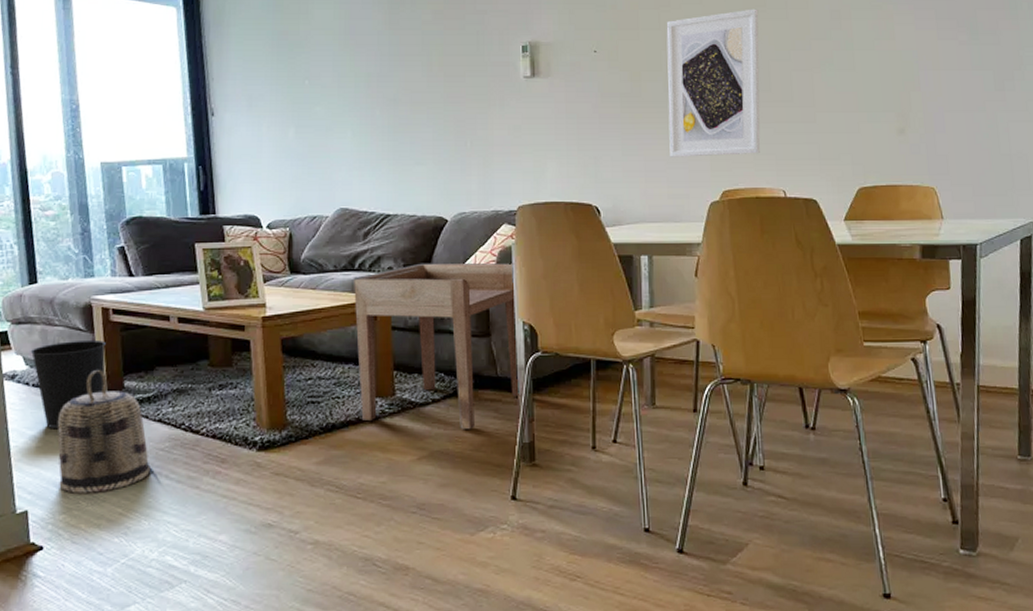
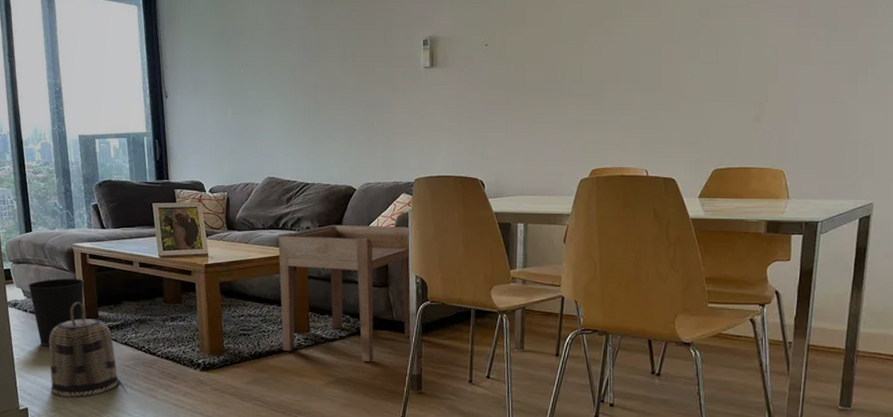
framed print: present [666,9,761,157] -> none [547,7,634,139]

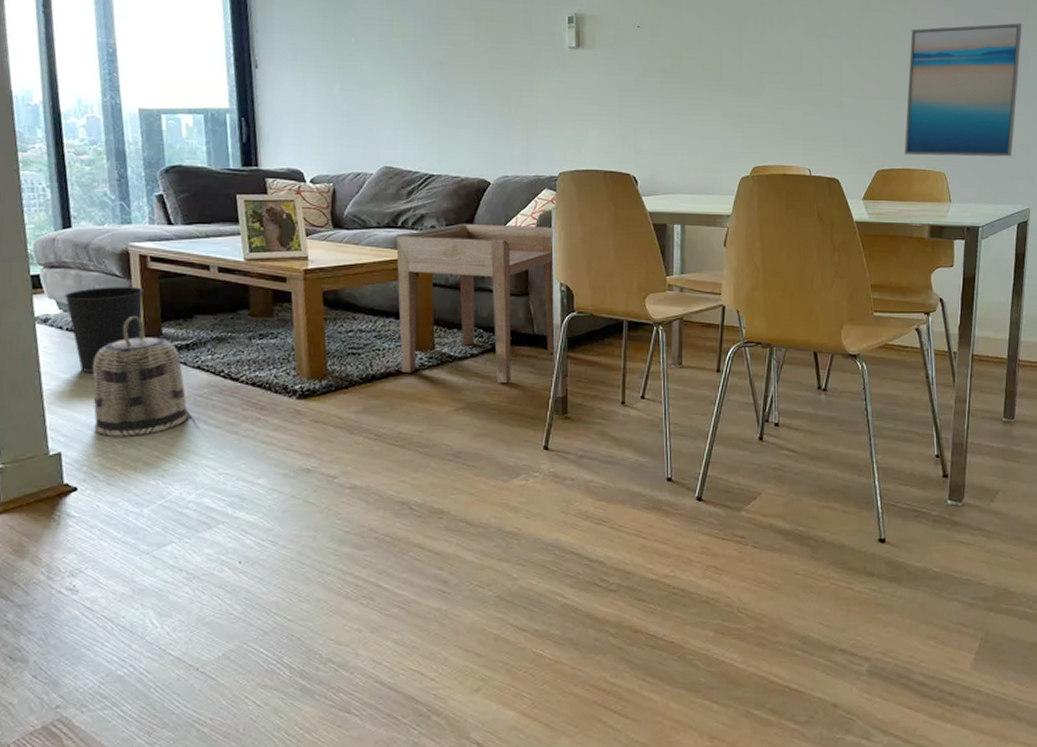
wall art: none [741,20,869,155] -> present [904,23,1022,157]

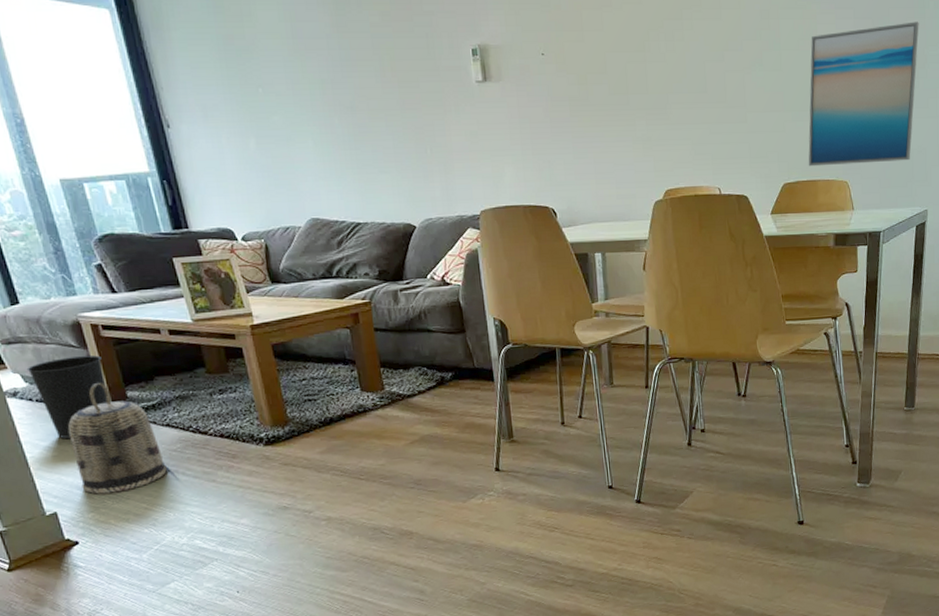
side table: present [396,223,556,383] -> none [333,265,497,415]

